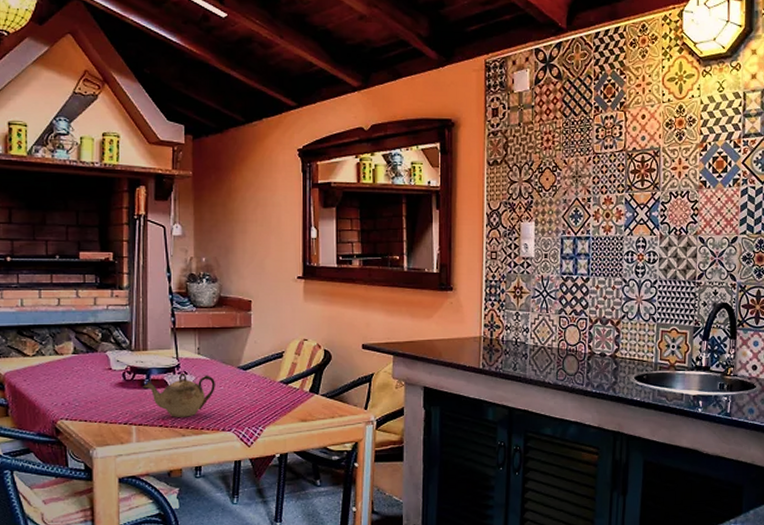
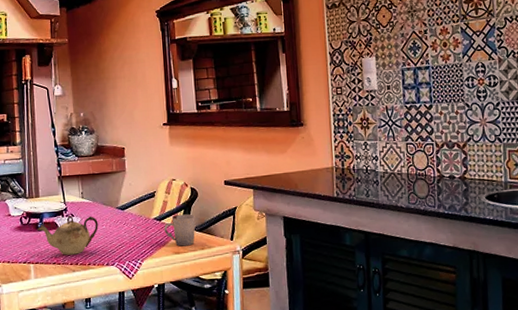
cup: none [291,378,328,414] -> present [164,214,196,246]

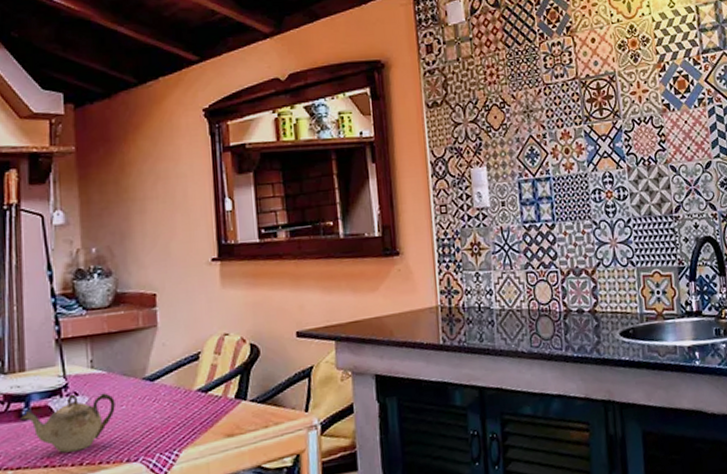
cup: present [164,214,196,246] -> none [212,380,258,426]

